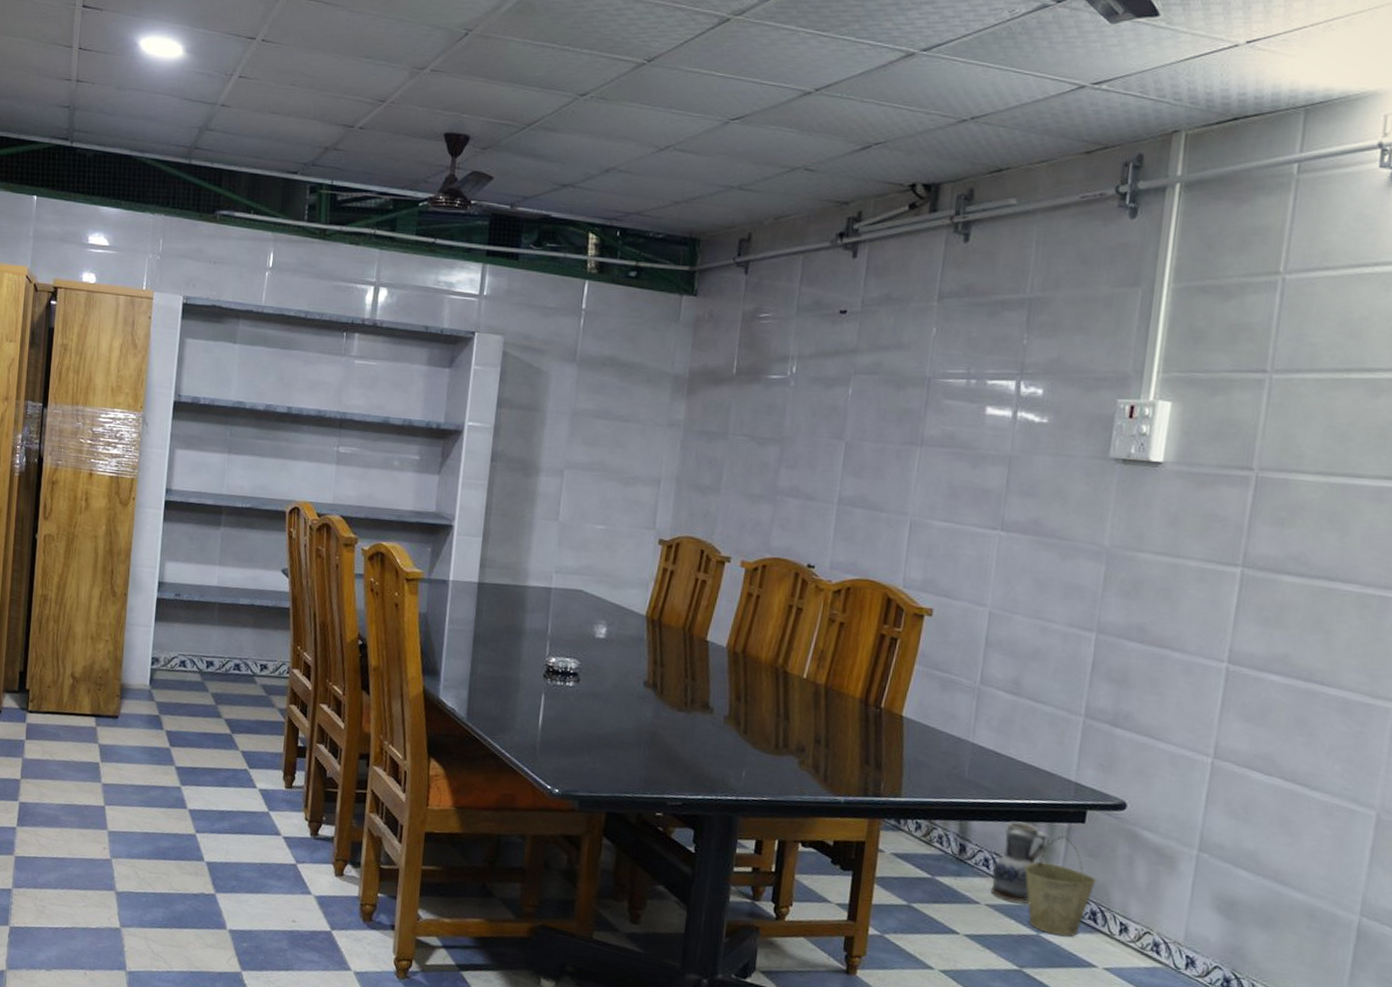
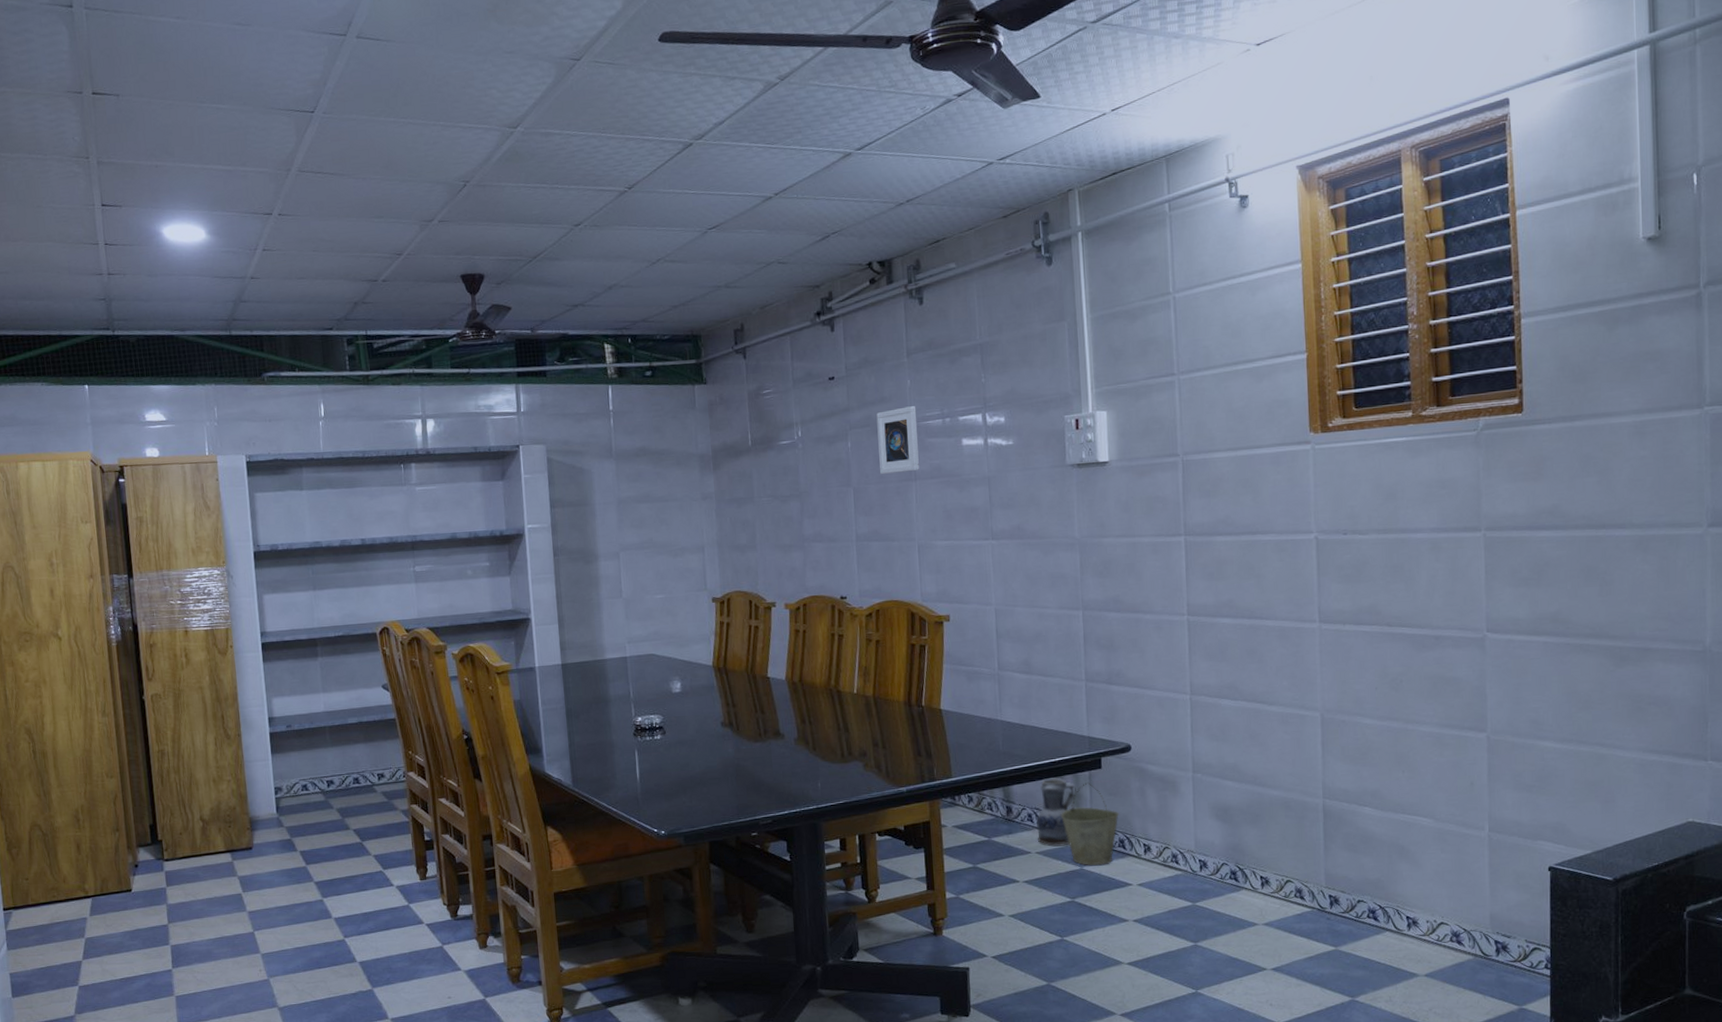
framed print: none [881,358,938,435] -> present [876,406,919,475]

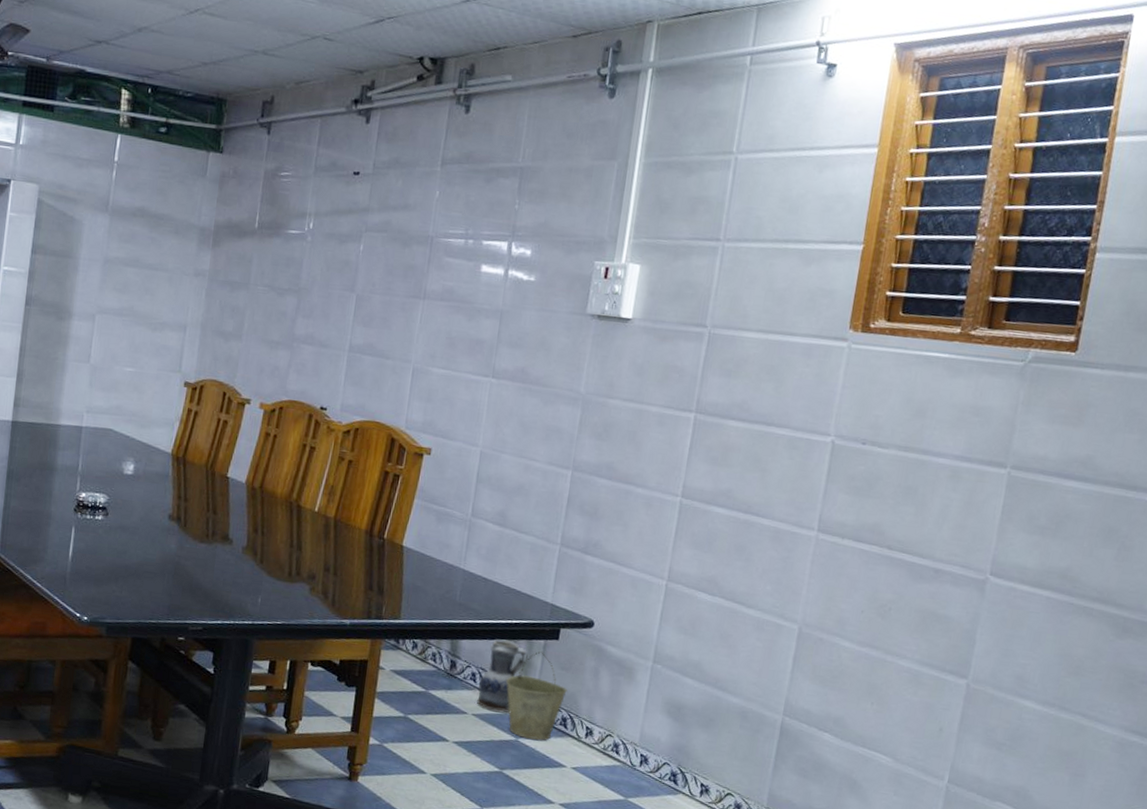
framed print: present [876,406,919,475] -> none [388,219,440,290]

